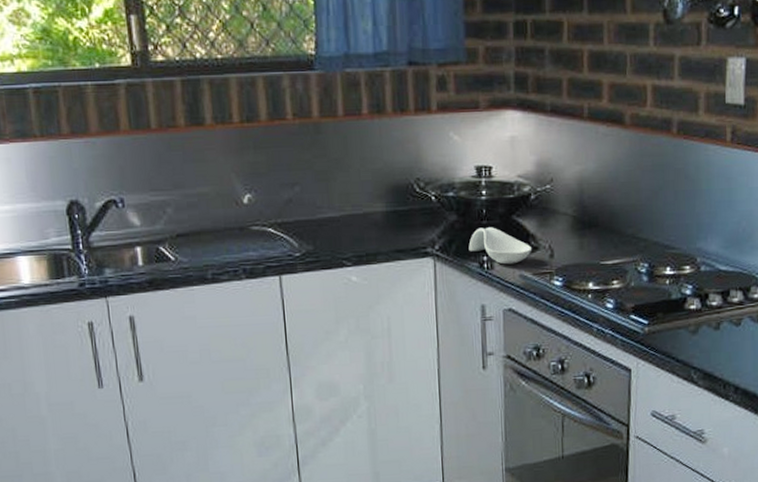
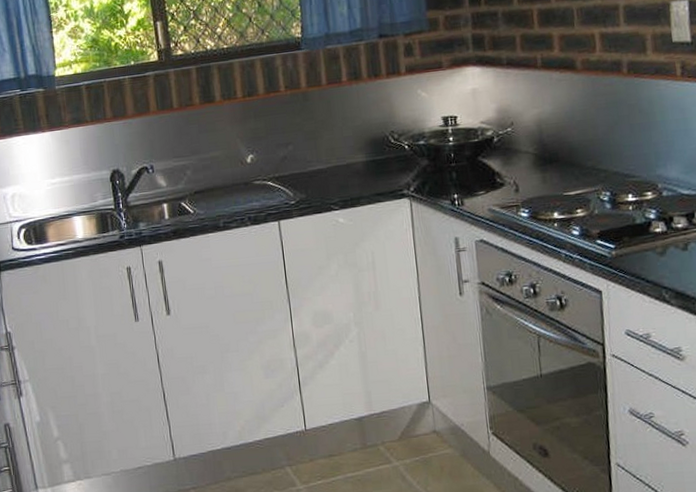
spoon rest: present [468,227,533,265] -> none [440,168,499,201]

